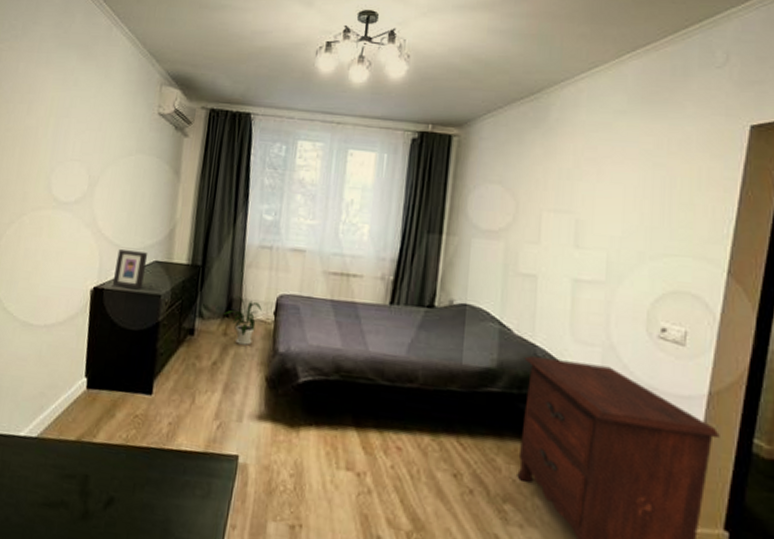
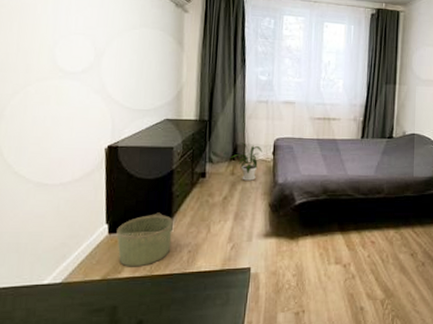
basket: none [94,371,155,433] -> present [116,212,173,267]
picture frame: present [112,249,148,289] -> none [126,111,159,144]

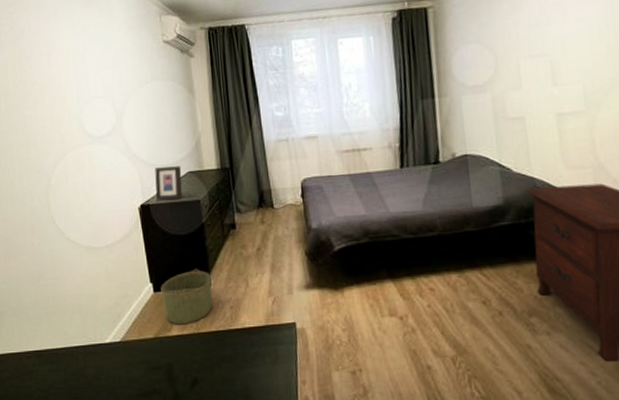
picture frame: none [126,111,159,144] -> present [154,166,182,200]
house plant: present [231,142,262,181] -> none [258,187,290,229]

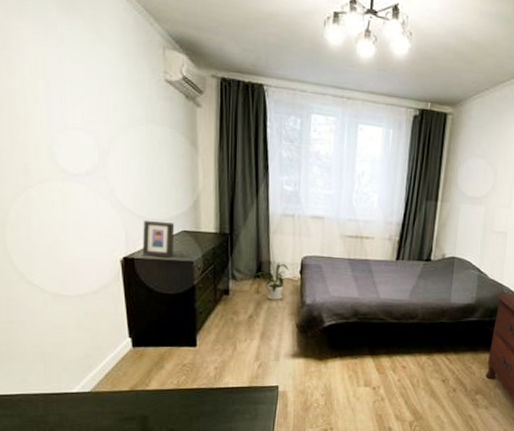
basket: present [161,268,213,325] -> none [141,328,198,381]
house plant: none [258,187,290,229] -> present [255,259,289,300]

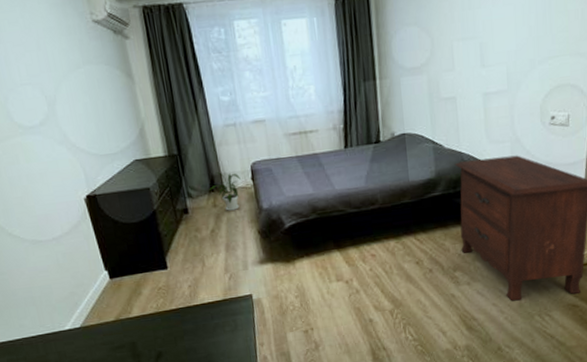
picture frame: present [142,221,175,257] -> none [97,154,131,190]

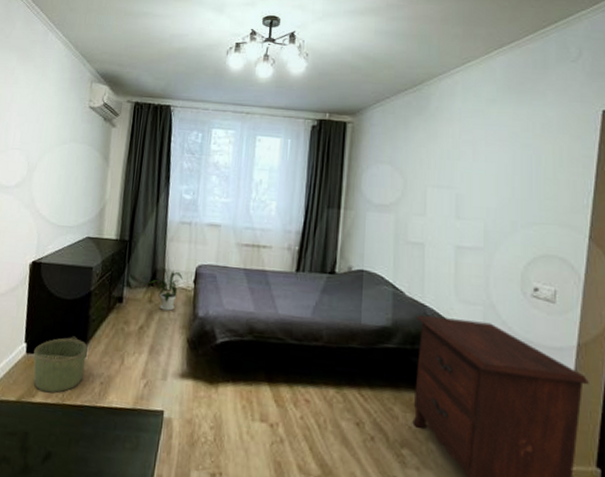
basket: none [116,253,171,307] -> present [33,336,88,393]

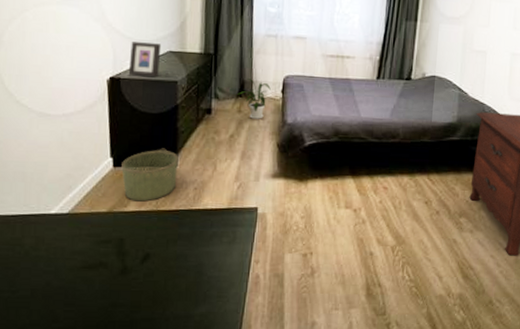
picture frame: none [49,227,81,262] -> present [128,42,162,77]

